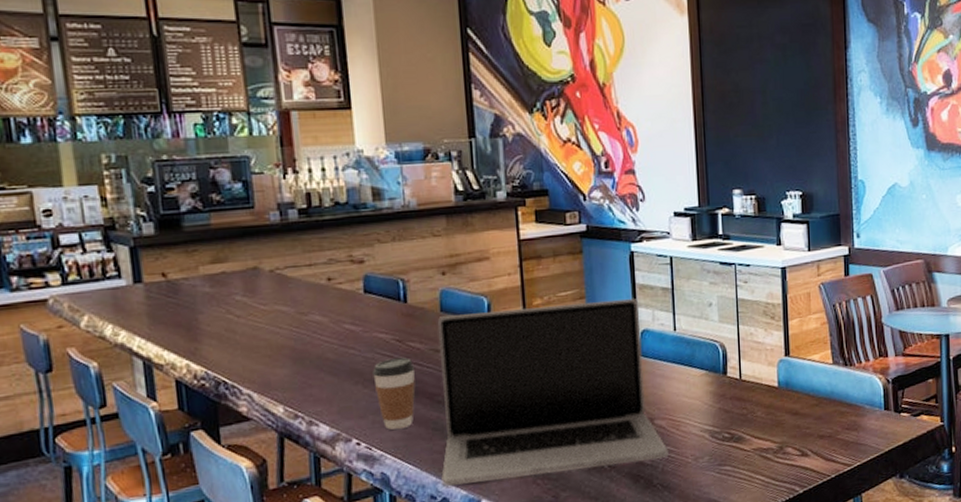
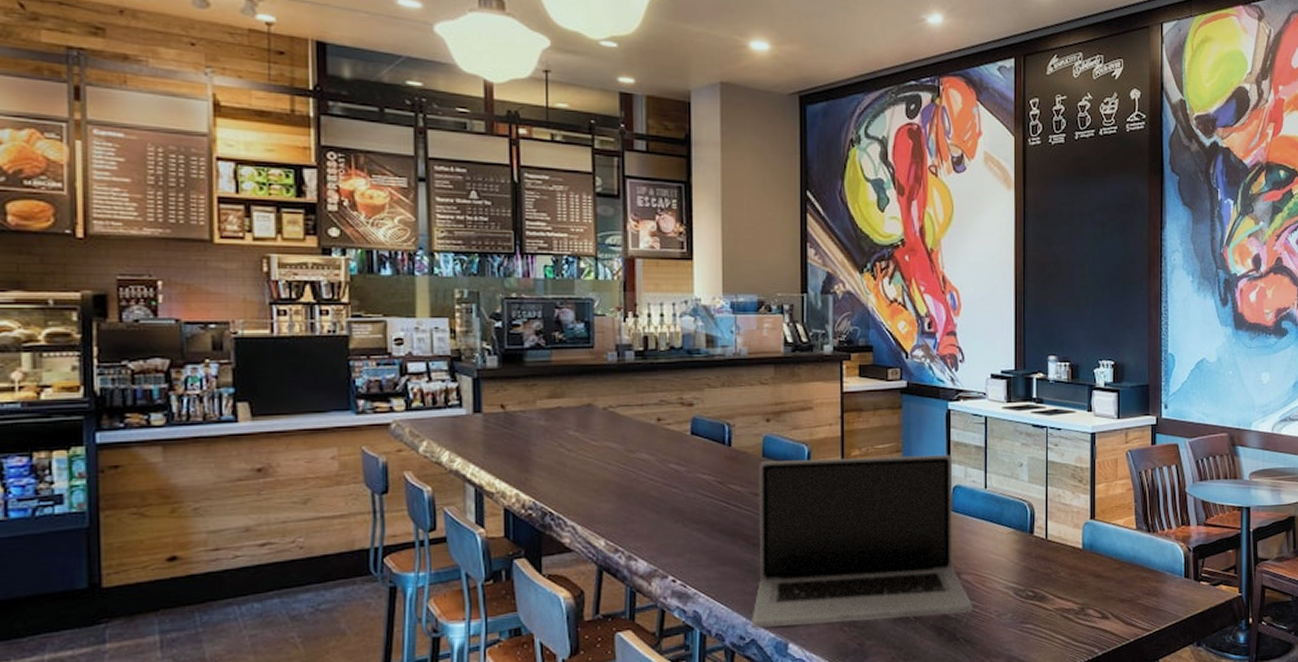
coffee cup: present [372,357,416,430] -> none [693,499,734,569]

